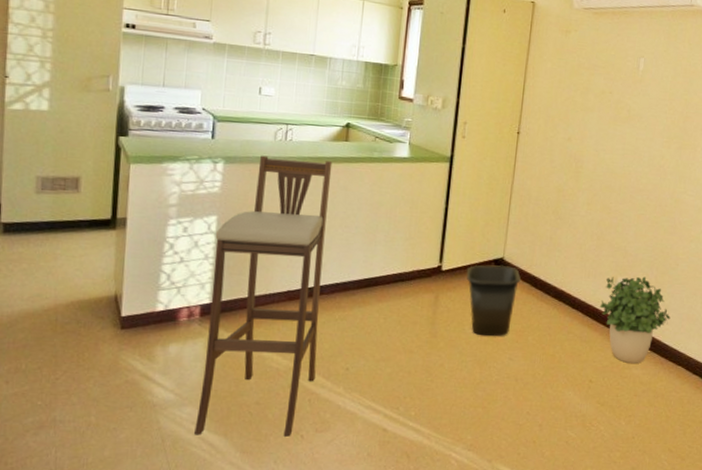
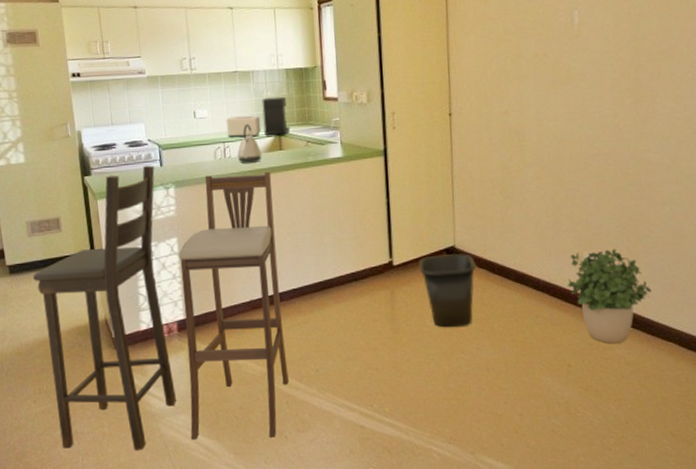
bar stool: none [32,135,205,444] -> present [32,165,176,450]
toaster: none [292,99,331,124] -> present [225,115,262,138]
kettle: none [299,109,327,150] -> present [237,123,262,163]
coffee maker: none [332,86,361,126] -> present [262,96,291,135]

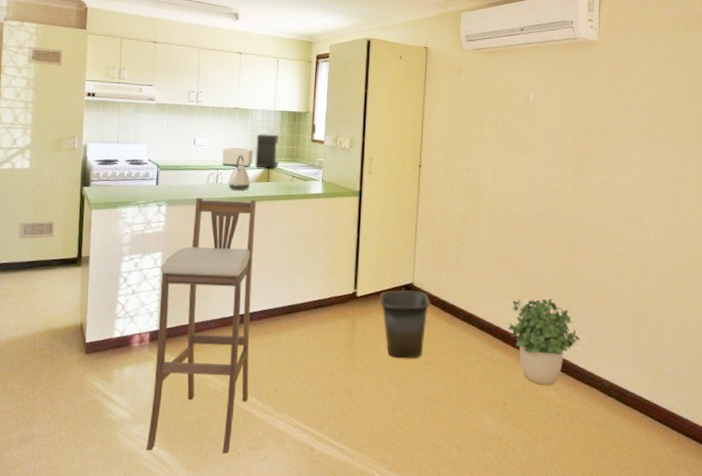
bar stool: present [32,165,176,450] -> none [16,182,150,458]

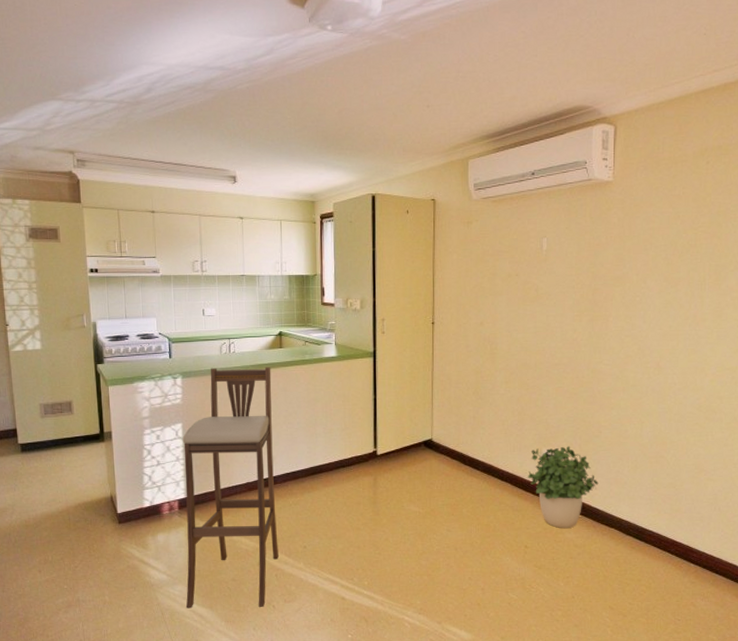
toaster: present [221,147,254,167] -> none [232,315,264,335]
kettle: present [228,155,251,190] -> none [241,322,264,358]
coffee maker: present [255,134,279,168] -> none [266,300,291,334]
waste bin: present [379,290,430,358] -> none [399,445,450,510]

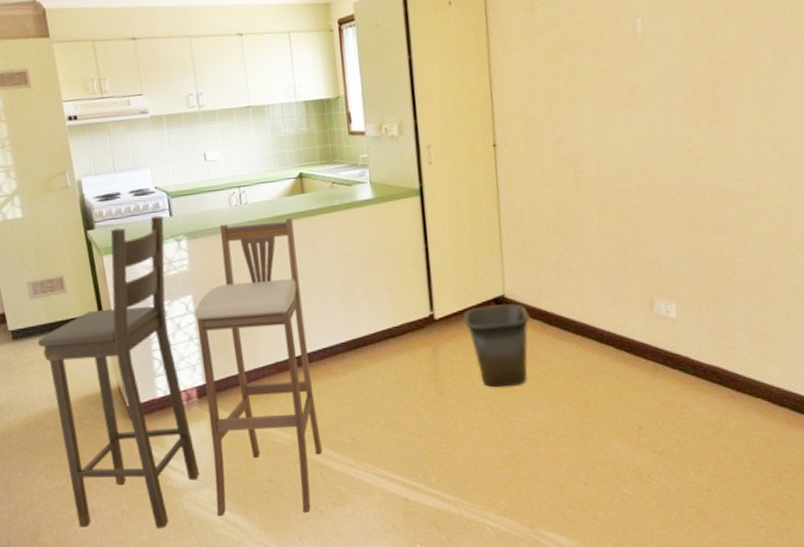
bar stool: none [43,356,174,617] -> present [37,215,199,528]
waste bin: none [399,445,450,510] -> present [463,303,530,387]
potted plant: present [527,446,599,528] -> none [635,293,736,401]

